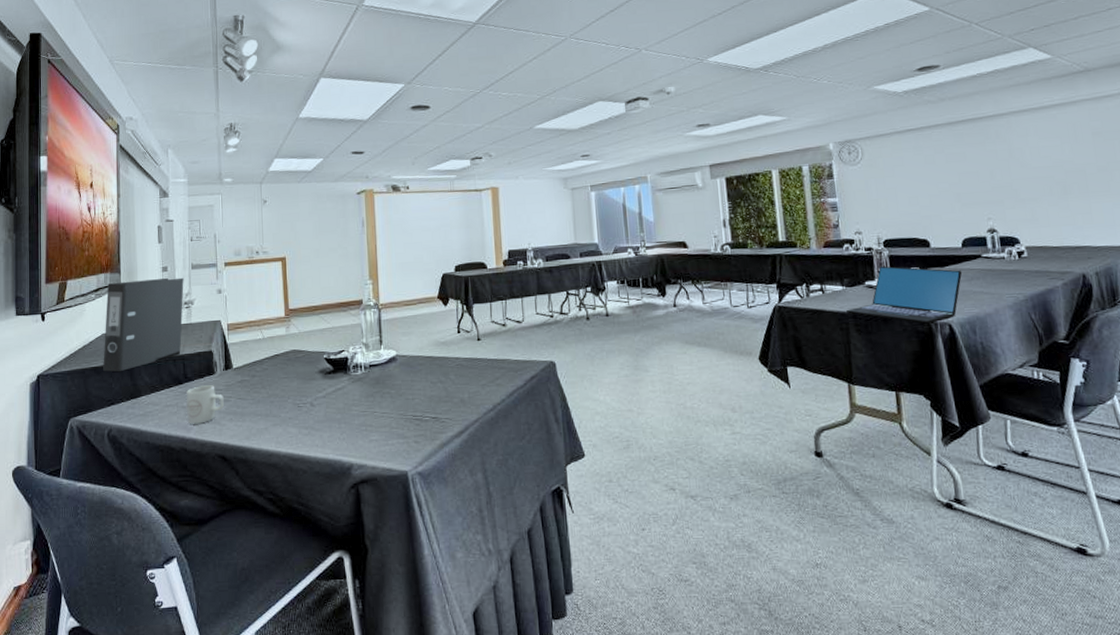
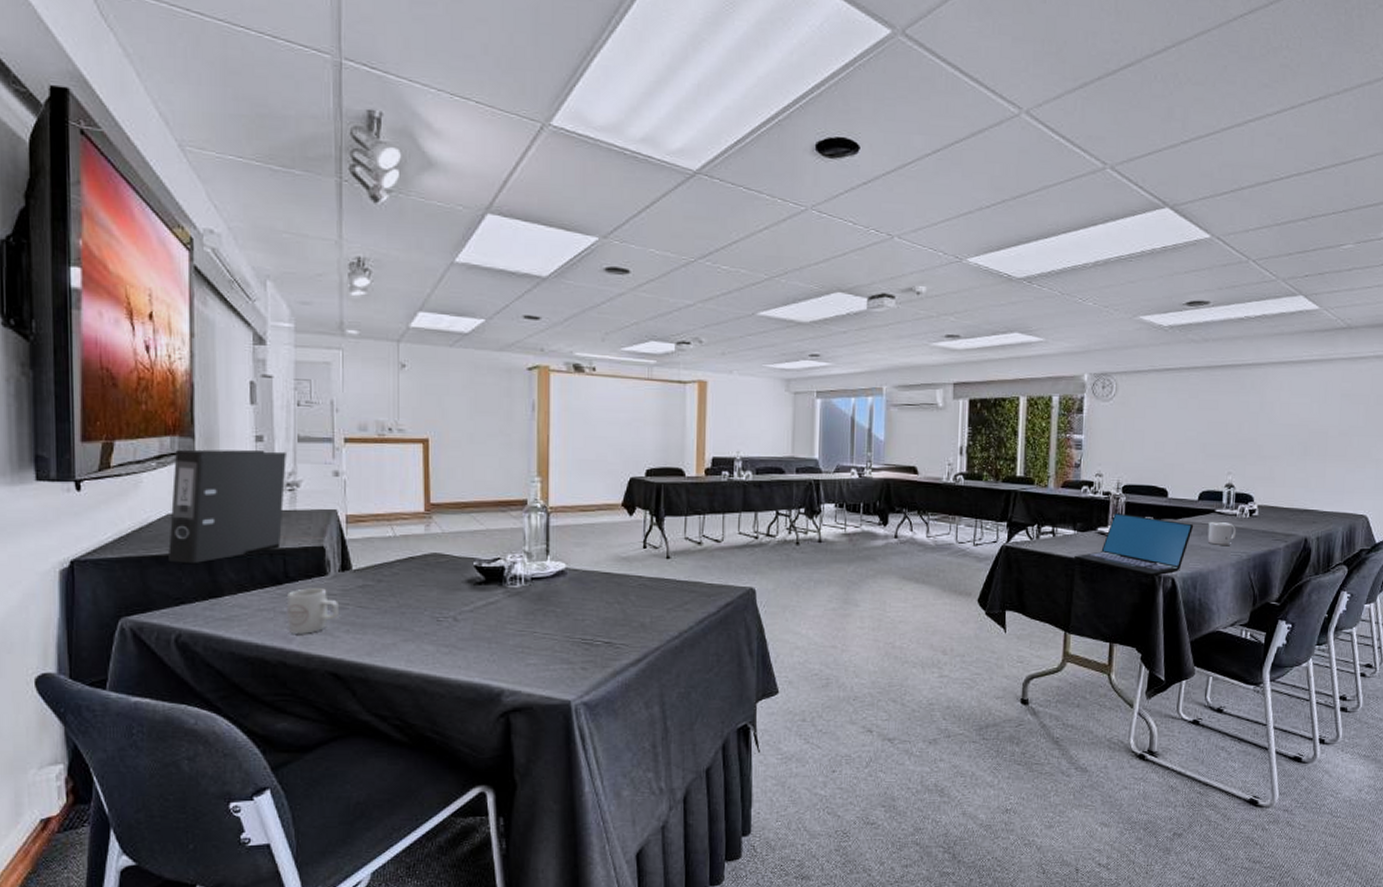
mug: none [976,265,1009,289] -> present [1207,521,1237,545]

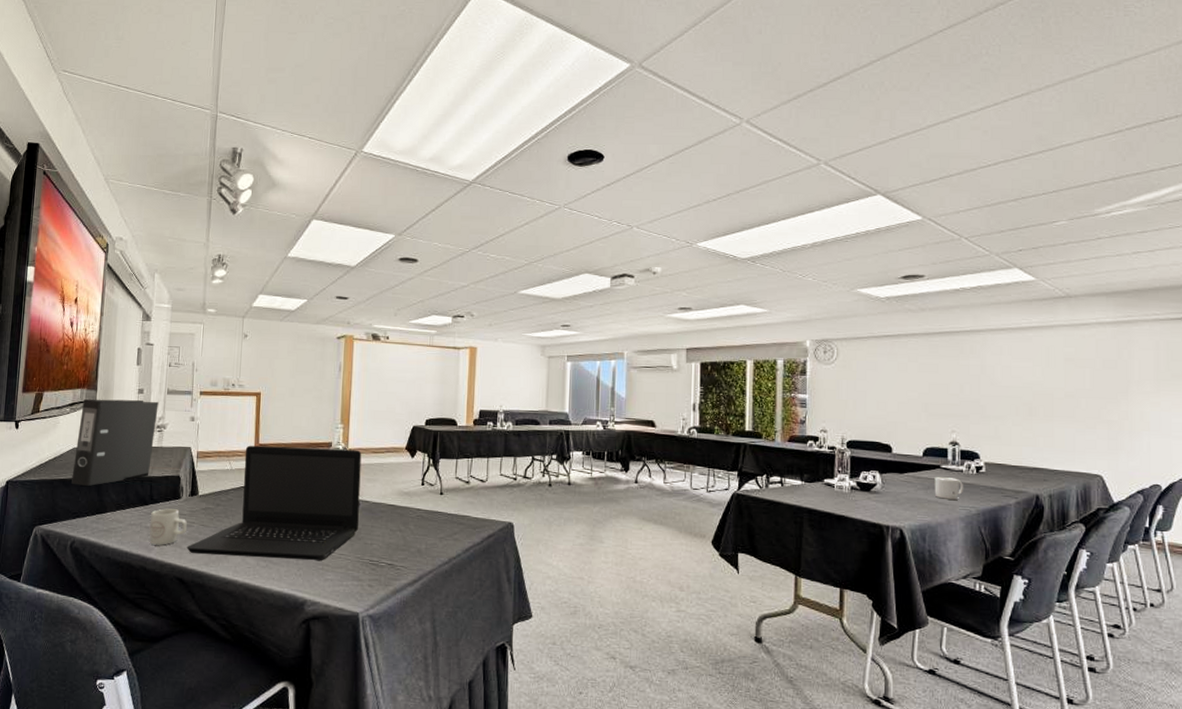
laptop: none [340,505,566,642] -> present [186,445,362,560]
laptop: present [1074,512,1194,576] -> none [802,465,920,527]

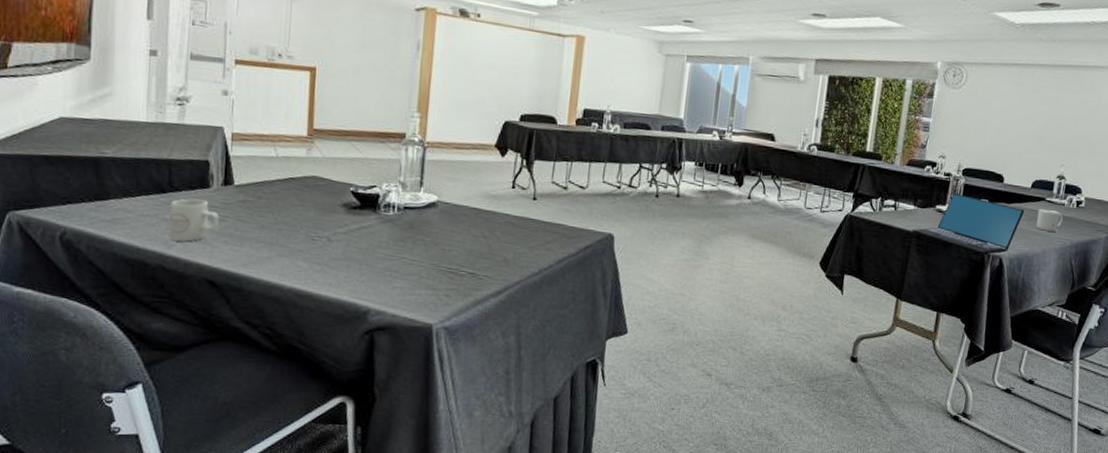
binder: present [71,399,159,486] -> none [58,57,179,166]
laptop: present [186,445,362,560] -> none [218,129,442,266]
laptop: none [802,465,920,527] -> present [912,192,1025,255]

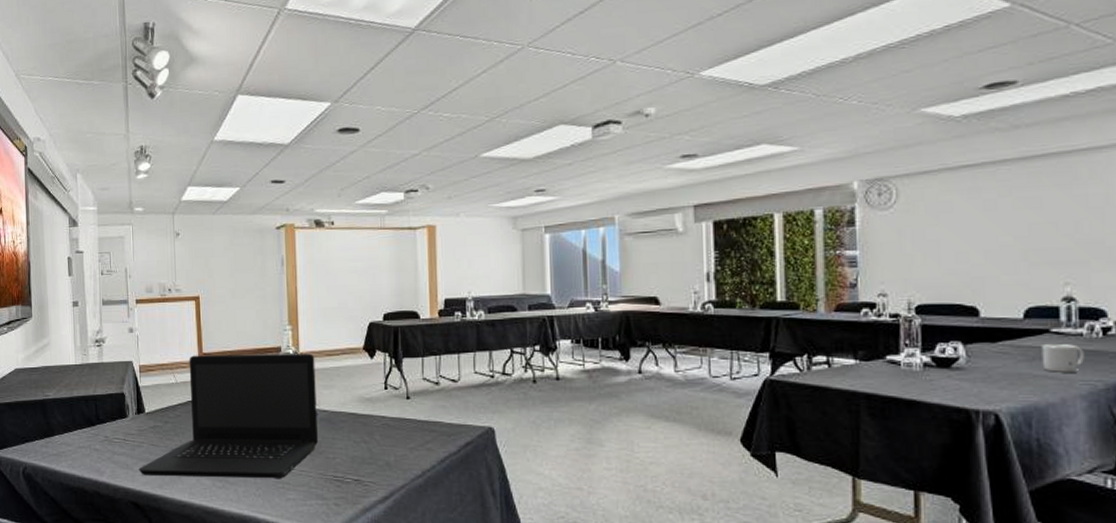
mug: present [168,198,220,242] -> none [98,429,138,468]
laptop: none [218,129,442,266] -> present [138,353,318,478]
laptop: present [912,192,1025,255] -> none [858,337,1021,411]

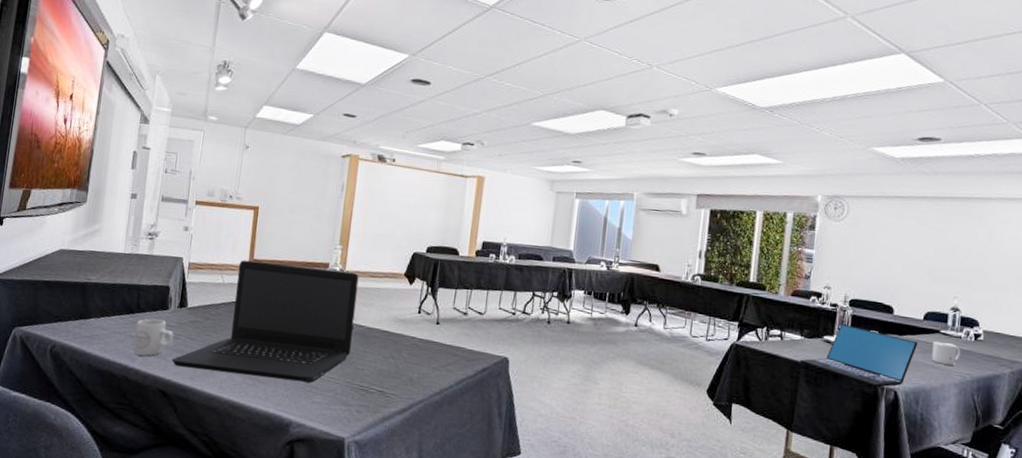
mug: none [98,429,138,468] -> present [133,318,175,356]
laptop: none [858,337,1021,411] -> present [800,323,919,387]

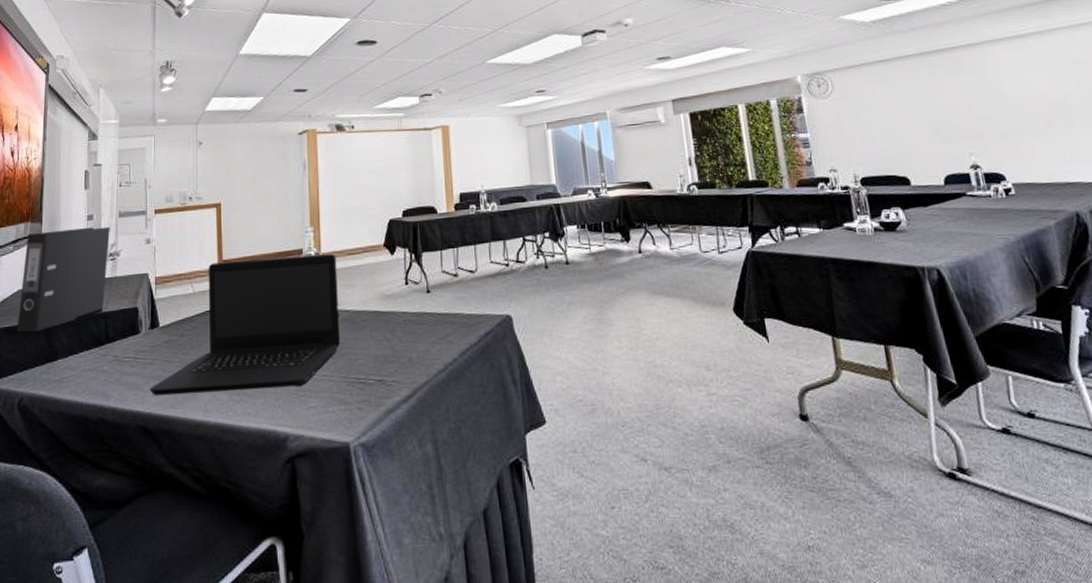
binder: none [55,200,152,290] -> present [17,226,110,333]
mug: present [133,318,175,356] -> none [106,346,149,391]
laptop: present [800,323,919,387] -> none [825,206,947,269]
mug: present [931,340,962,366] -> none [962,204,997,230]

